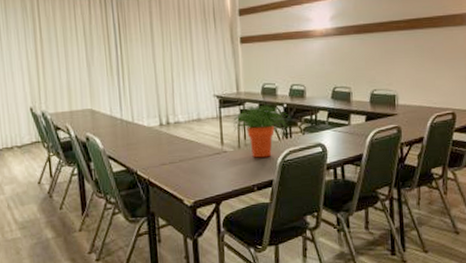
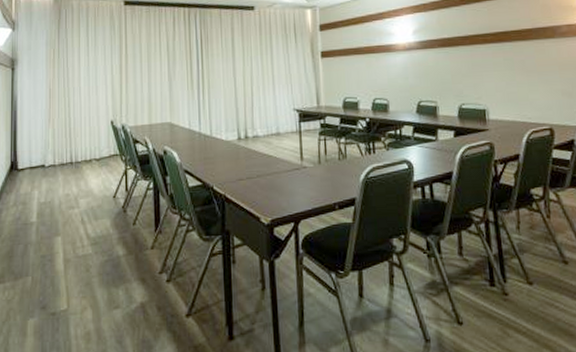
potted plant: present [232,104,290,158] -> none [312,118,373,174]

